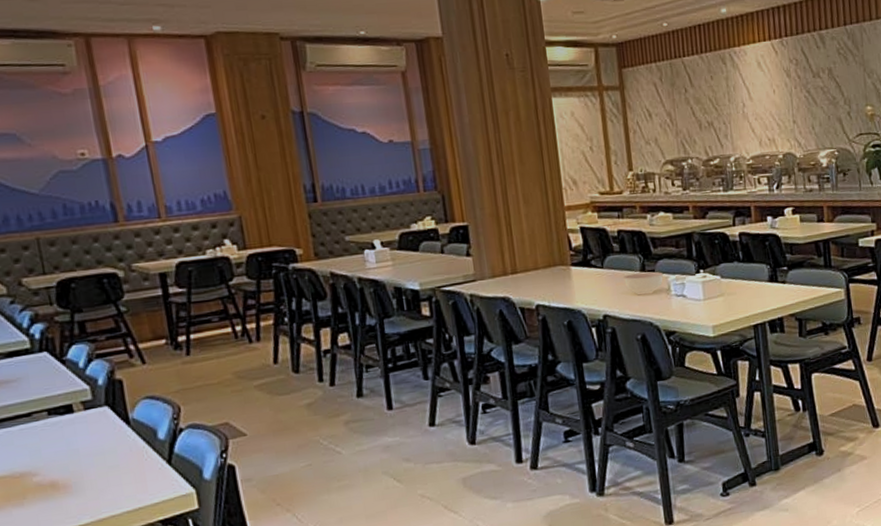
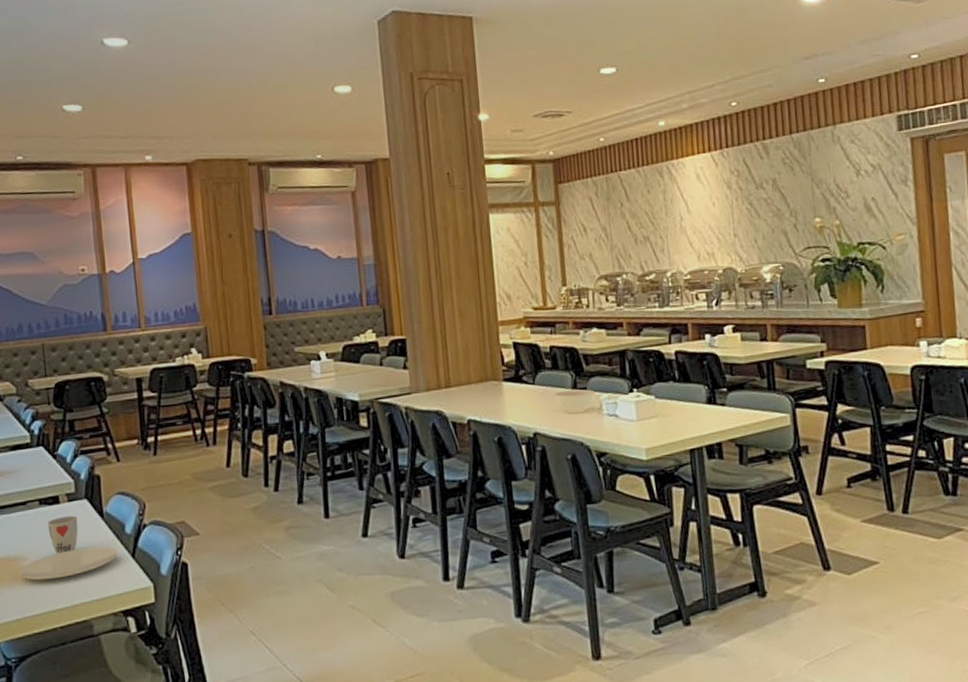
plate: none [28,455,150,497] -> present [19,546,117,581]
cup: none [59,424,100,468] -> present [47,515,79,555]

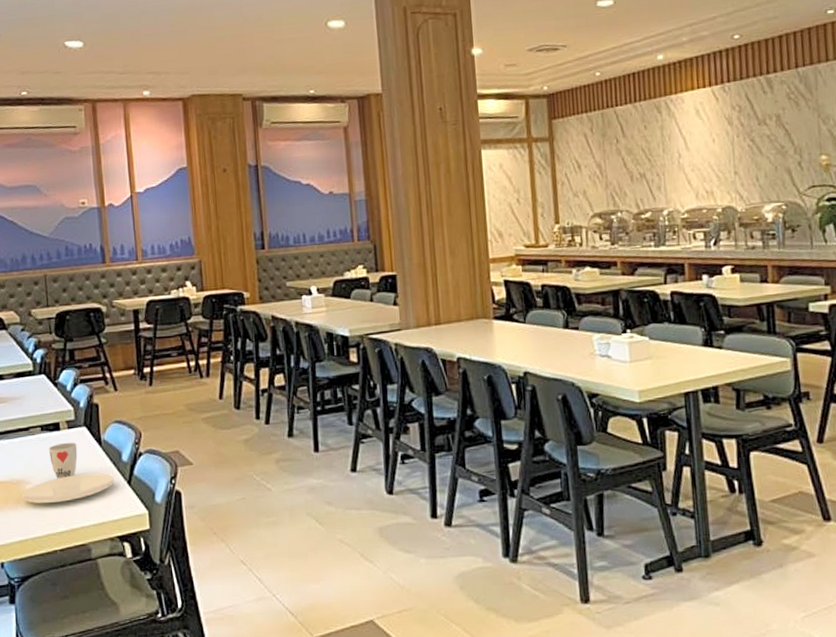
bowl: present [554,389,595,414] -> none [545,329,587,353]

